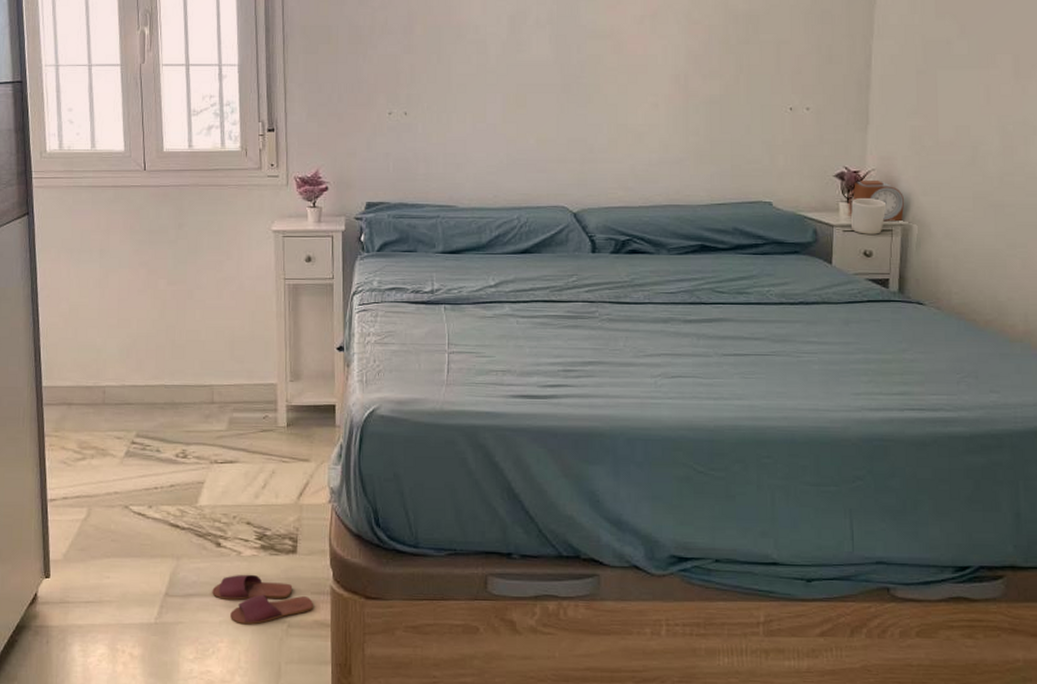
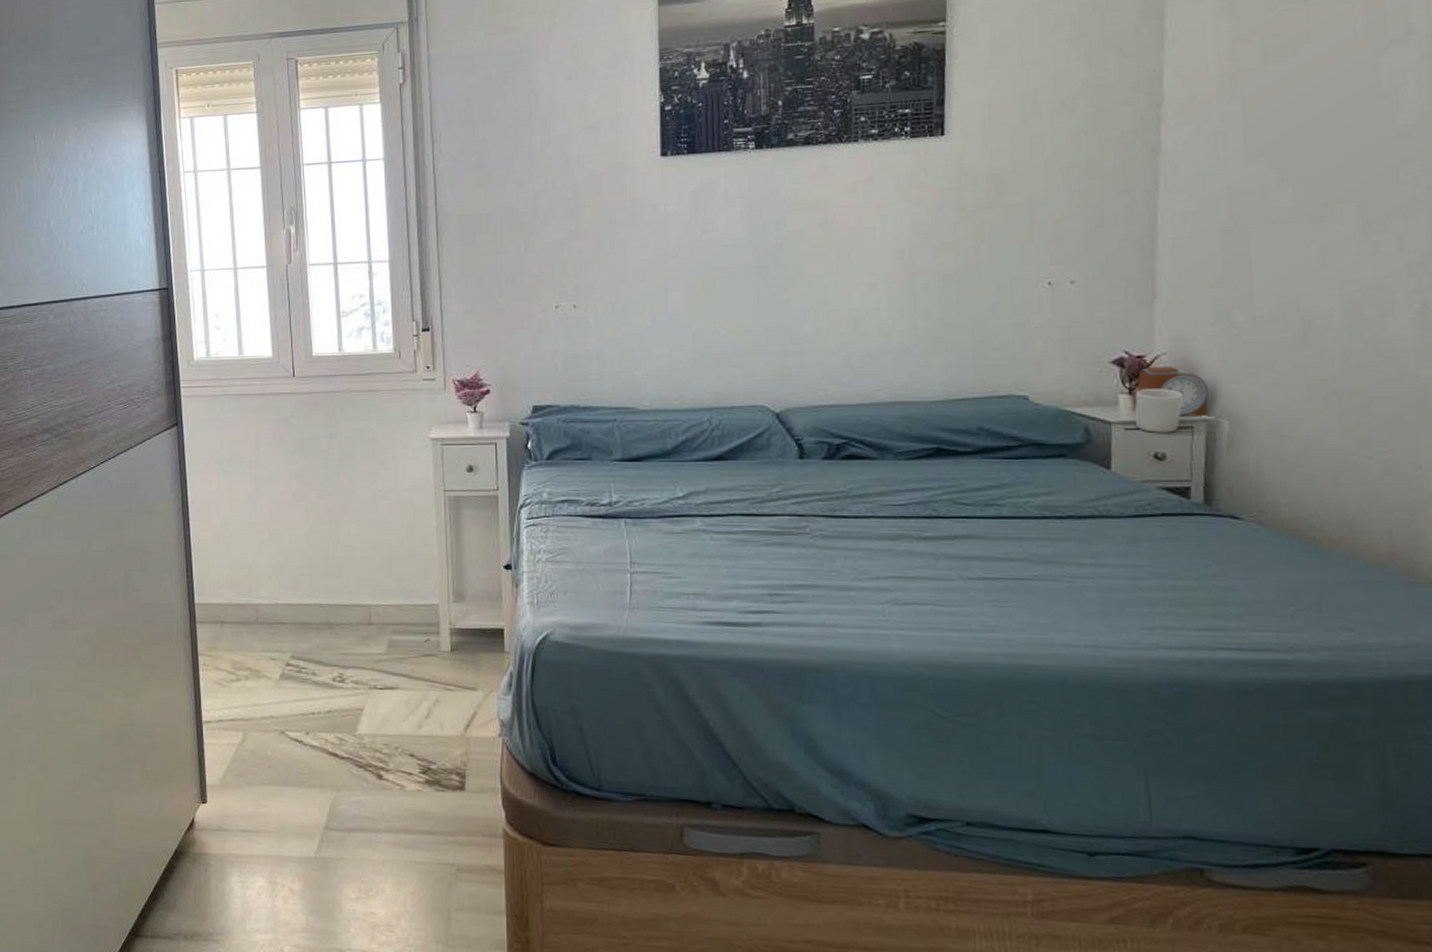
slippers: present [212,574,313,624] -> none [374,810,484,865]

